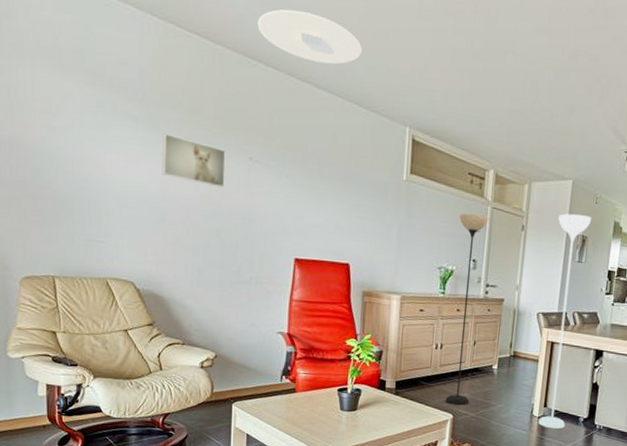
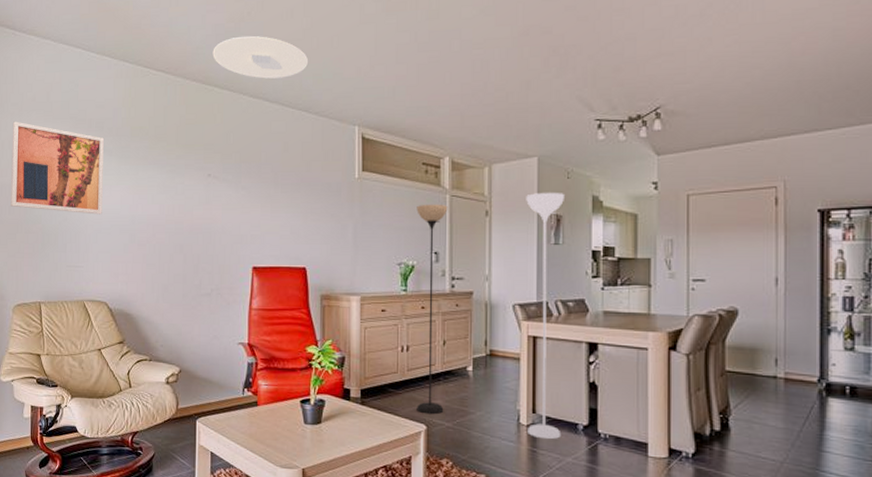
wall art: none [10,65,128,187] -> present [11,121,104,215]
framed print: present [162,133,226,188] -> none [131,162,187,206]

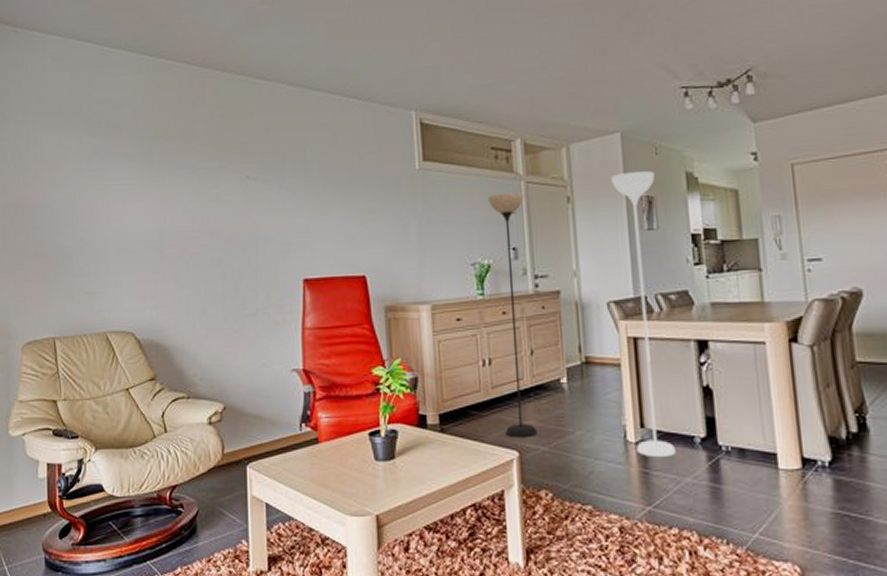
wall art: present [11,121,104,215] -> none [16,129,125,231]
ceiling light: present [212,35,309,79] -> none [244,17,354,65]

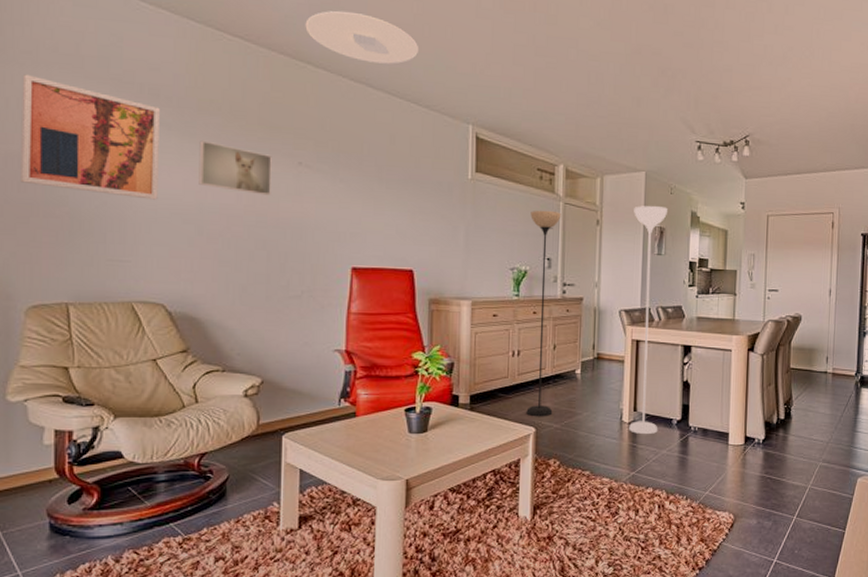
wall art: none [16,129,125,231] -> present [20,74,160,200]
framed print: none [157,167,223,214] -> present [198,140,272,196]
ceiling light: none [244,17,354,65] -> present [305,10,420,64]

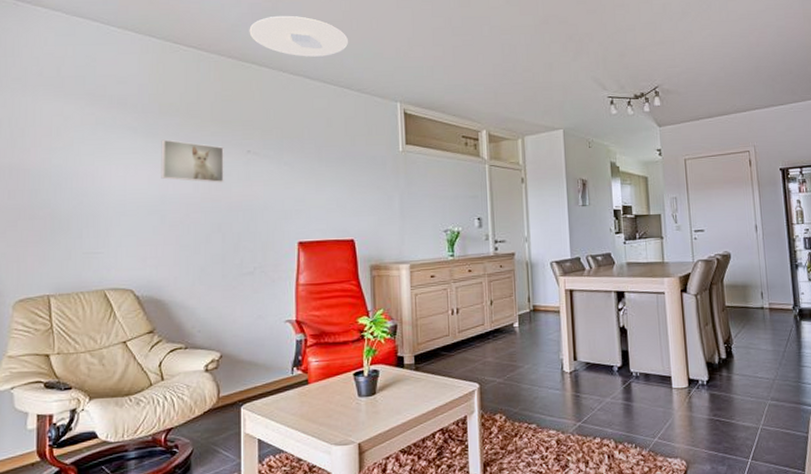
wall art: present [20,74,160,200] -> none [10,97,127,196]
floor lamp: present [526,206,667,434] -> none [459,160,600,383]

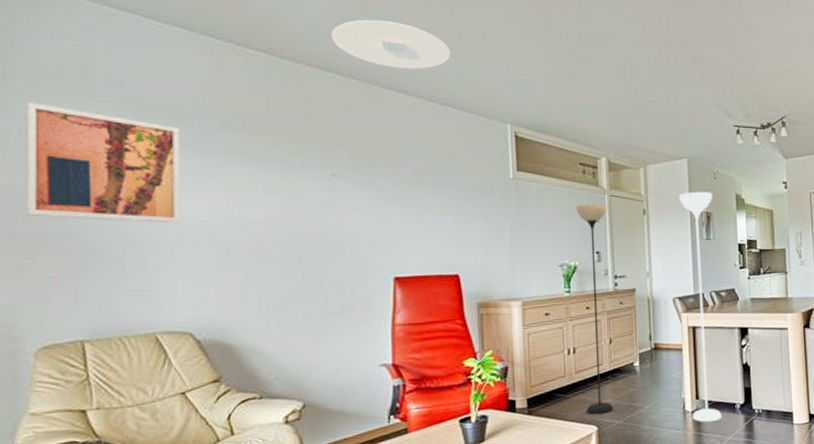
wall art: none [10,97,127,196] -> present [25,102,181,224]
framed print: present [161,139,224,183] -> none [224,158,304,210]
floor lamp: none [459,160,600,383] -> present [576,192,722,422]

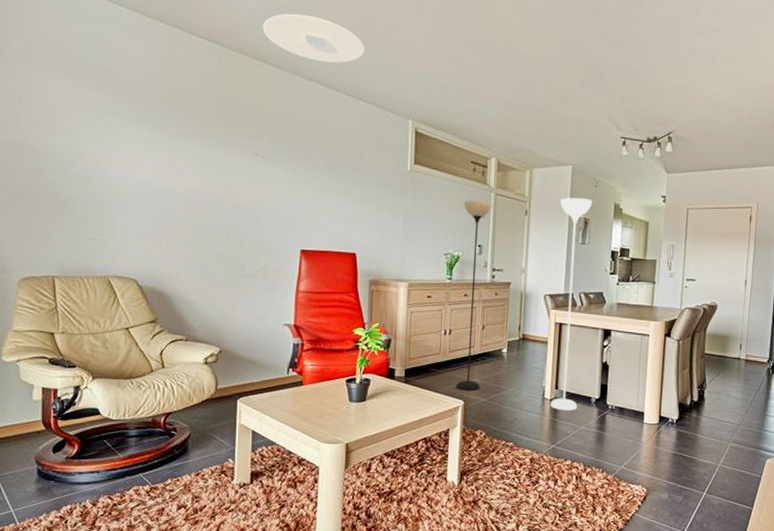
wall art: present [25,102,181,224] -> none [14,71,134,186]

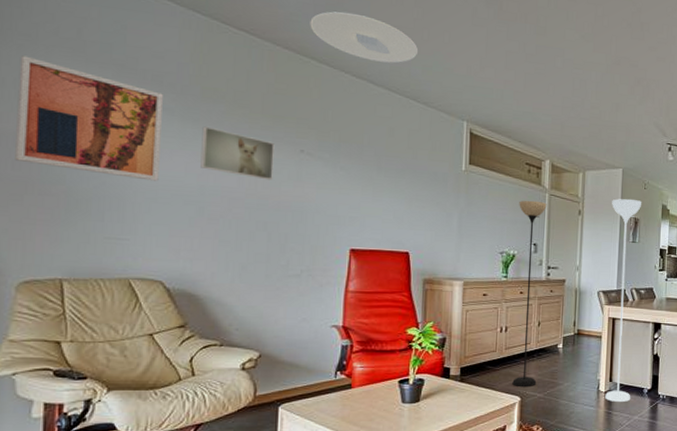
wall art: none [14,71,134,186] -> present [15,55,163,181]
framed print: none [167,132,231,183] -> present [200,126,275,180]

